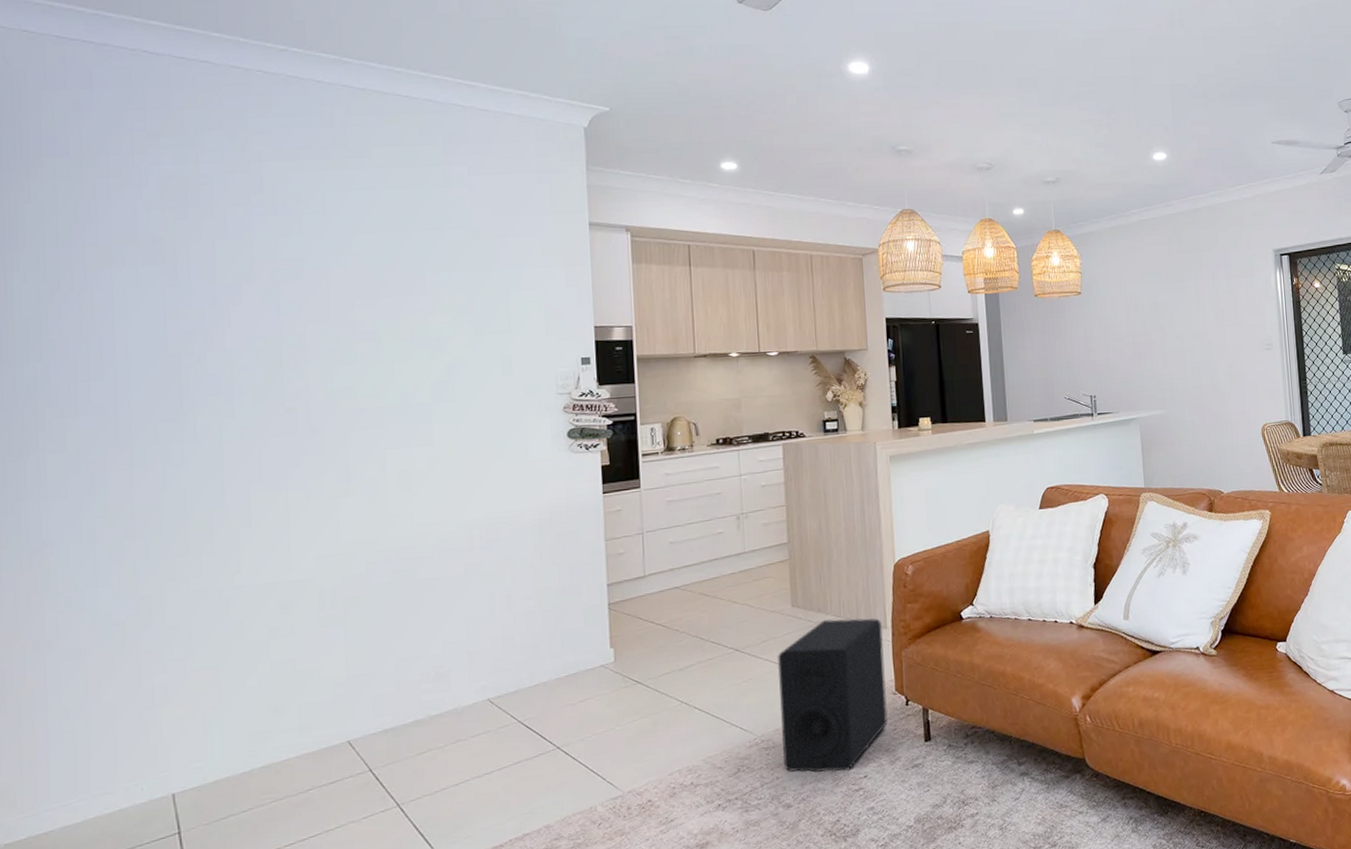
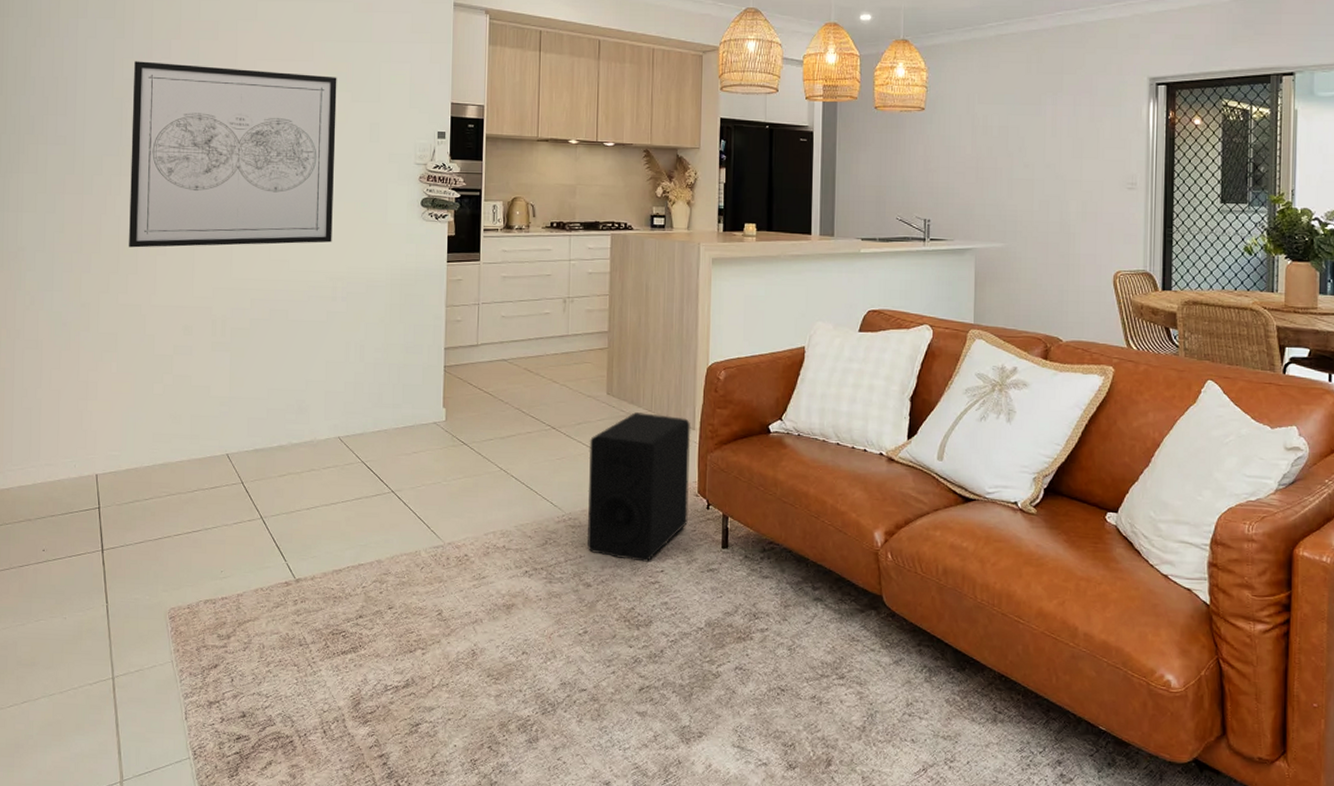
wall art: none [193,309,464,524] -> present [129,61,337,248]

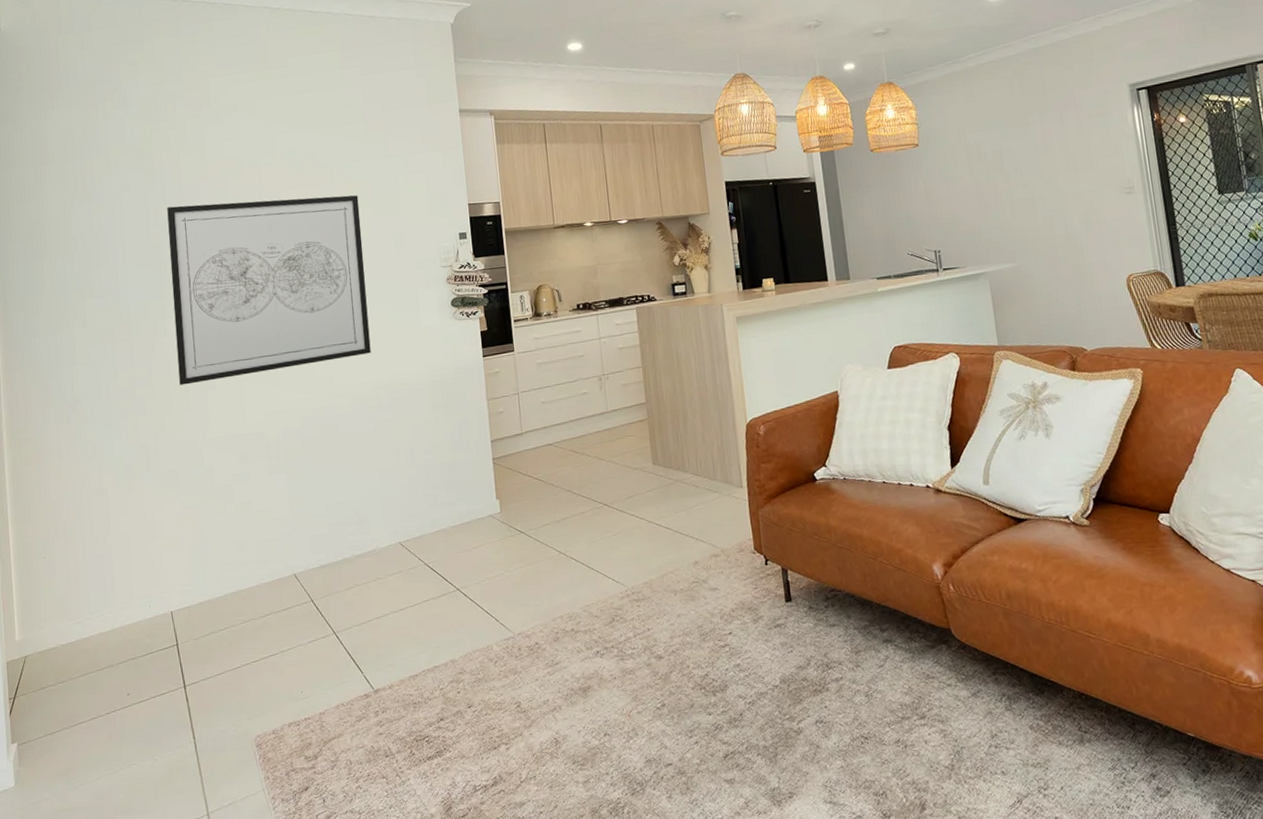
speaker: present [588,412,691,562] -> none [641,477,749,627]

